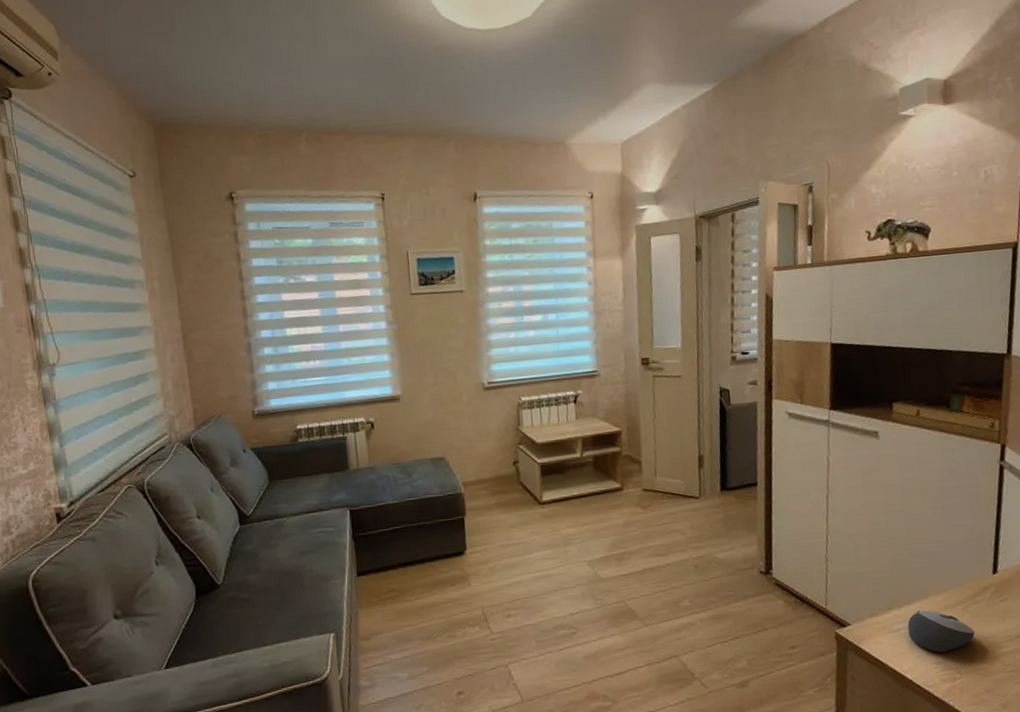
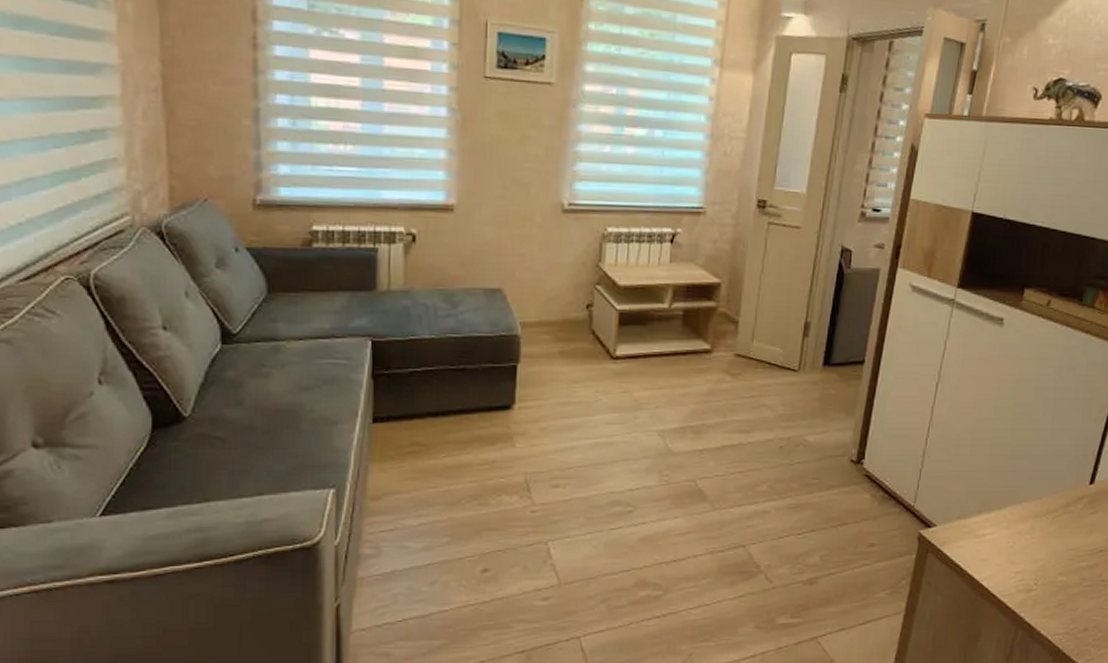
computer mouse: present [907,610,976,653] -> none [993,516,1060,562]

